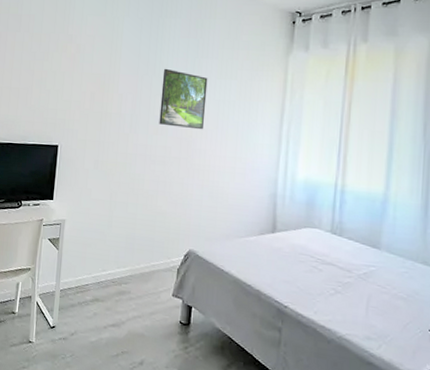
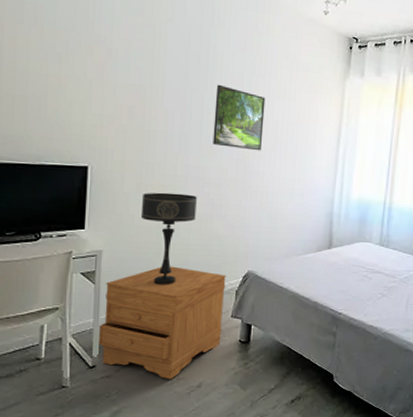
nightstand: none [59,238,169,352] -> present [99,266,226,380]
table lamp: none [96,169,144,257] -> present [140,192,197,285]

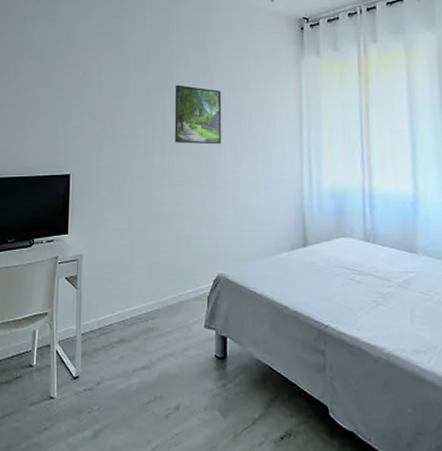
nightstand: present [99,266,226,380] -> none [81,269,197,398]
table lamp: present [140,192,197,285] -> none [114,194,163,290]

